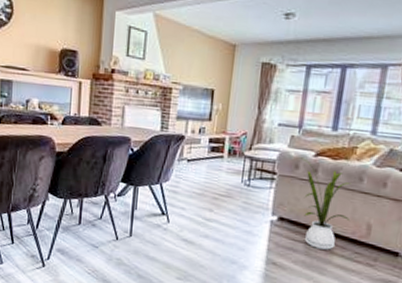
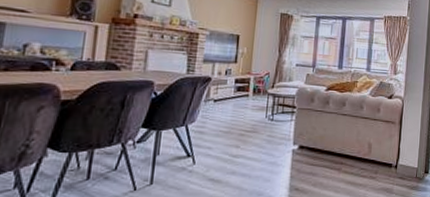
house plant: present [300,157,352,250] -> none [314,92,355,170]

